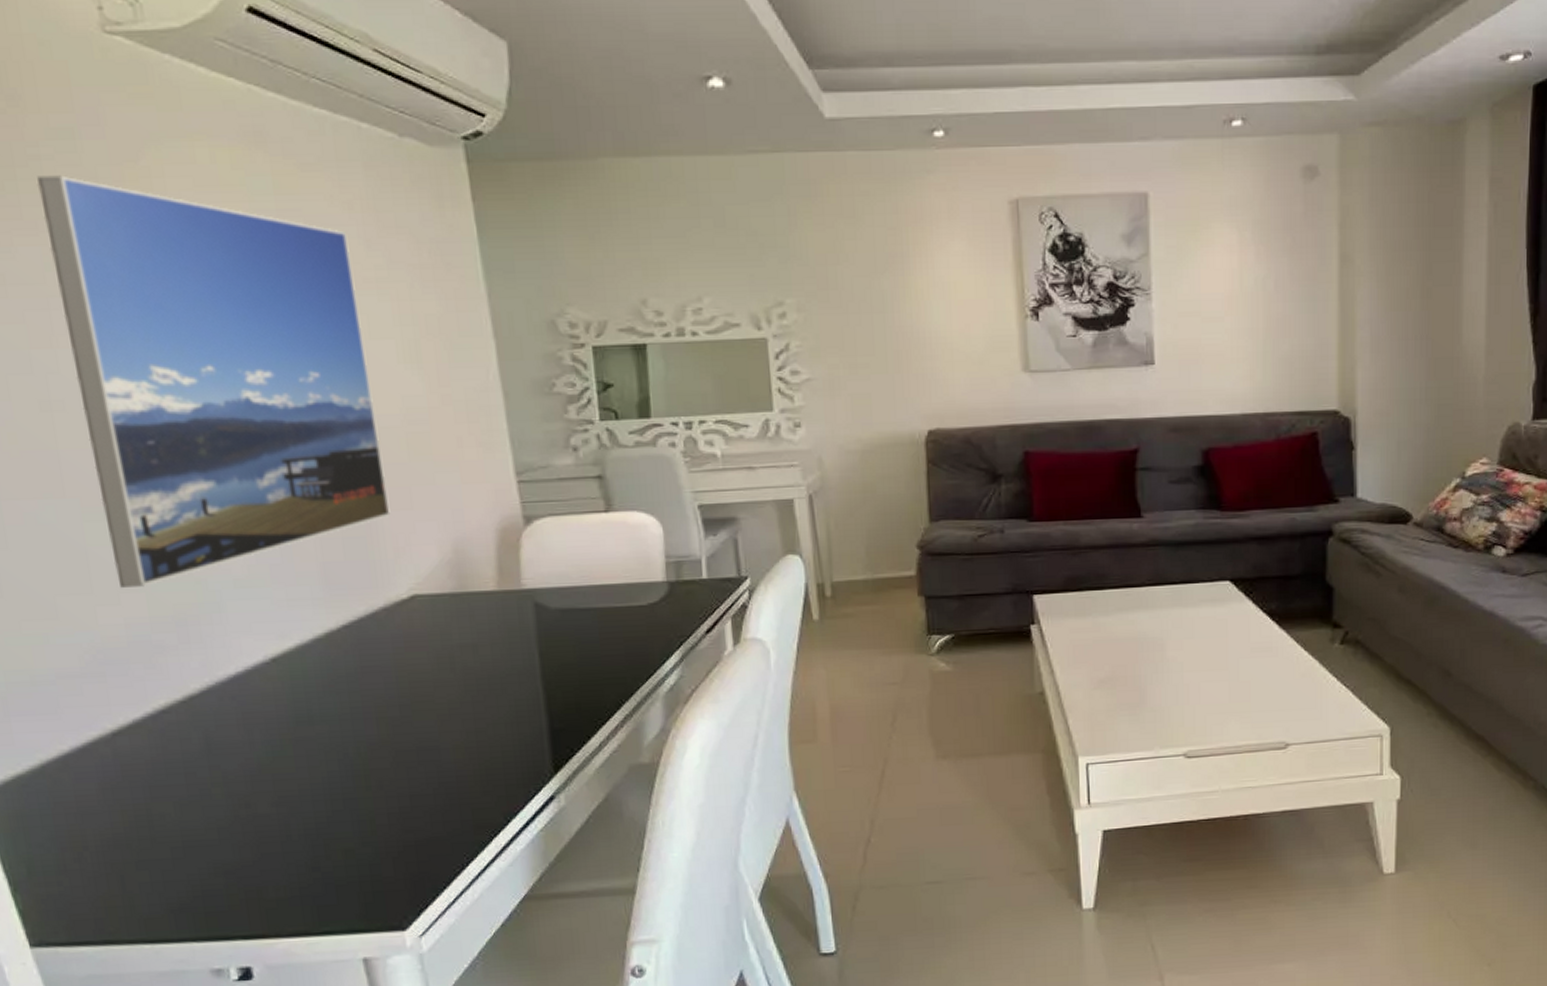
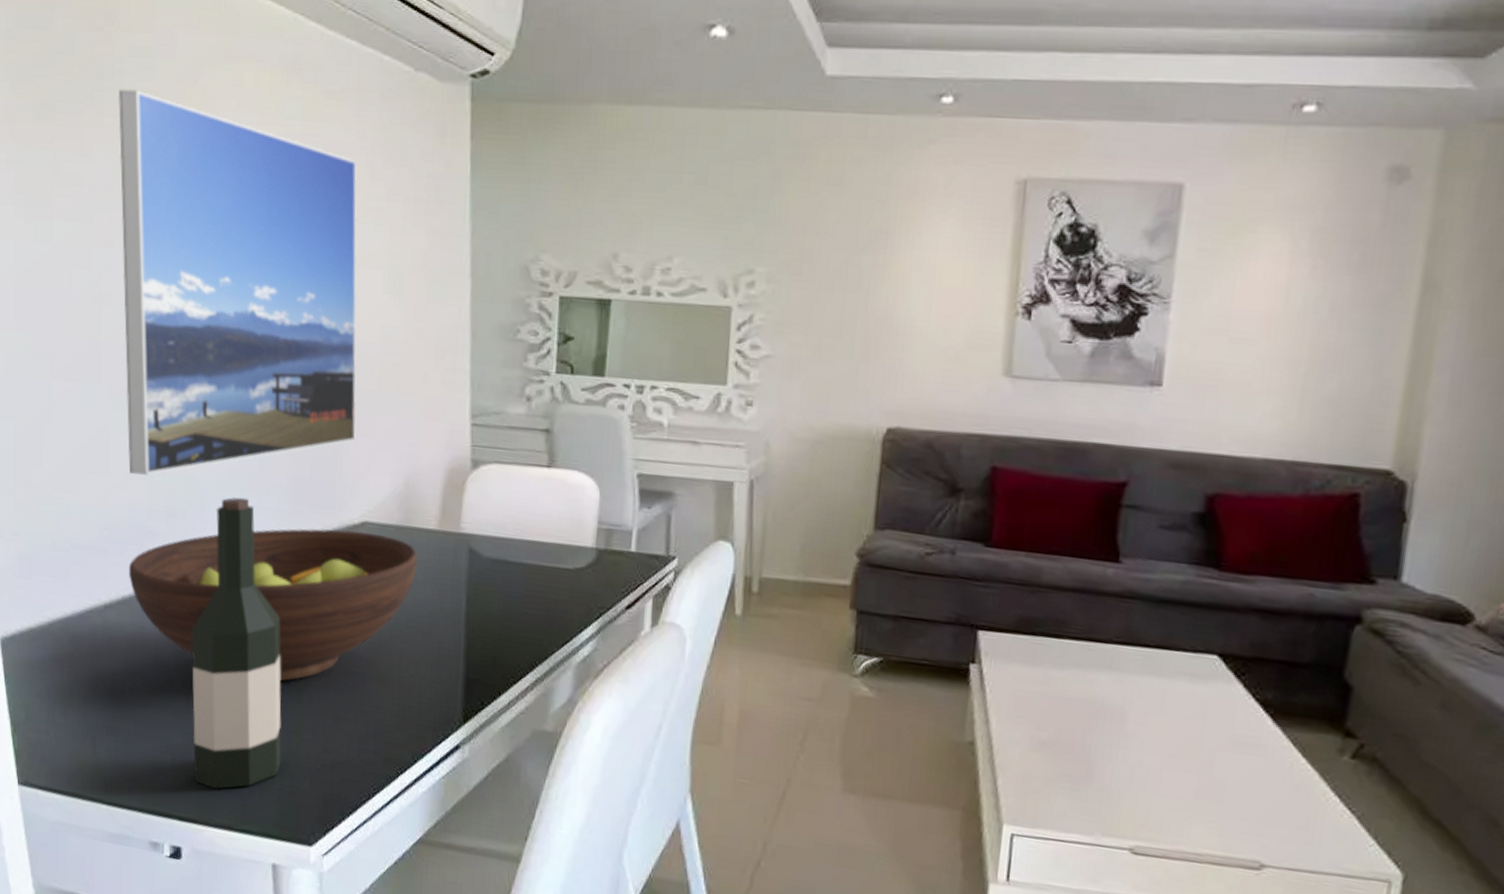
fruit bowl: none [135,605,481,773] -> present [128,528,418,682]
wine bottle: none [226,592,357,898] -> present [191,497,282,789]

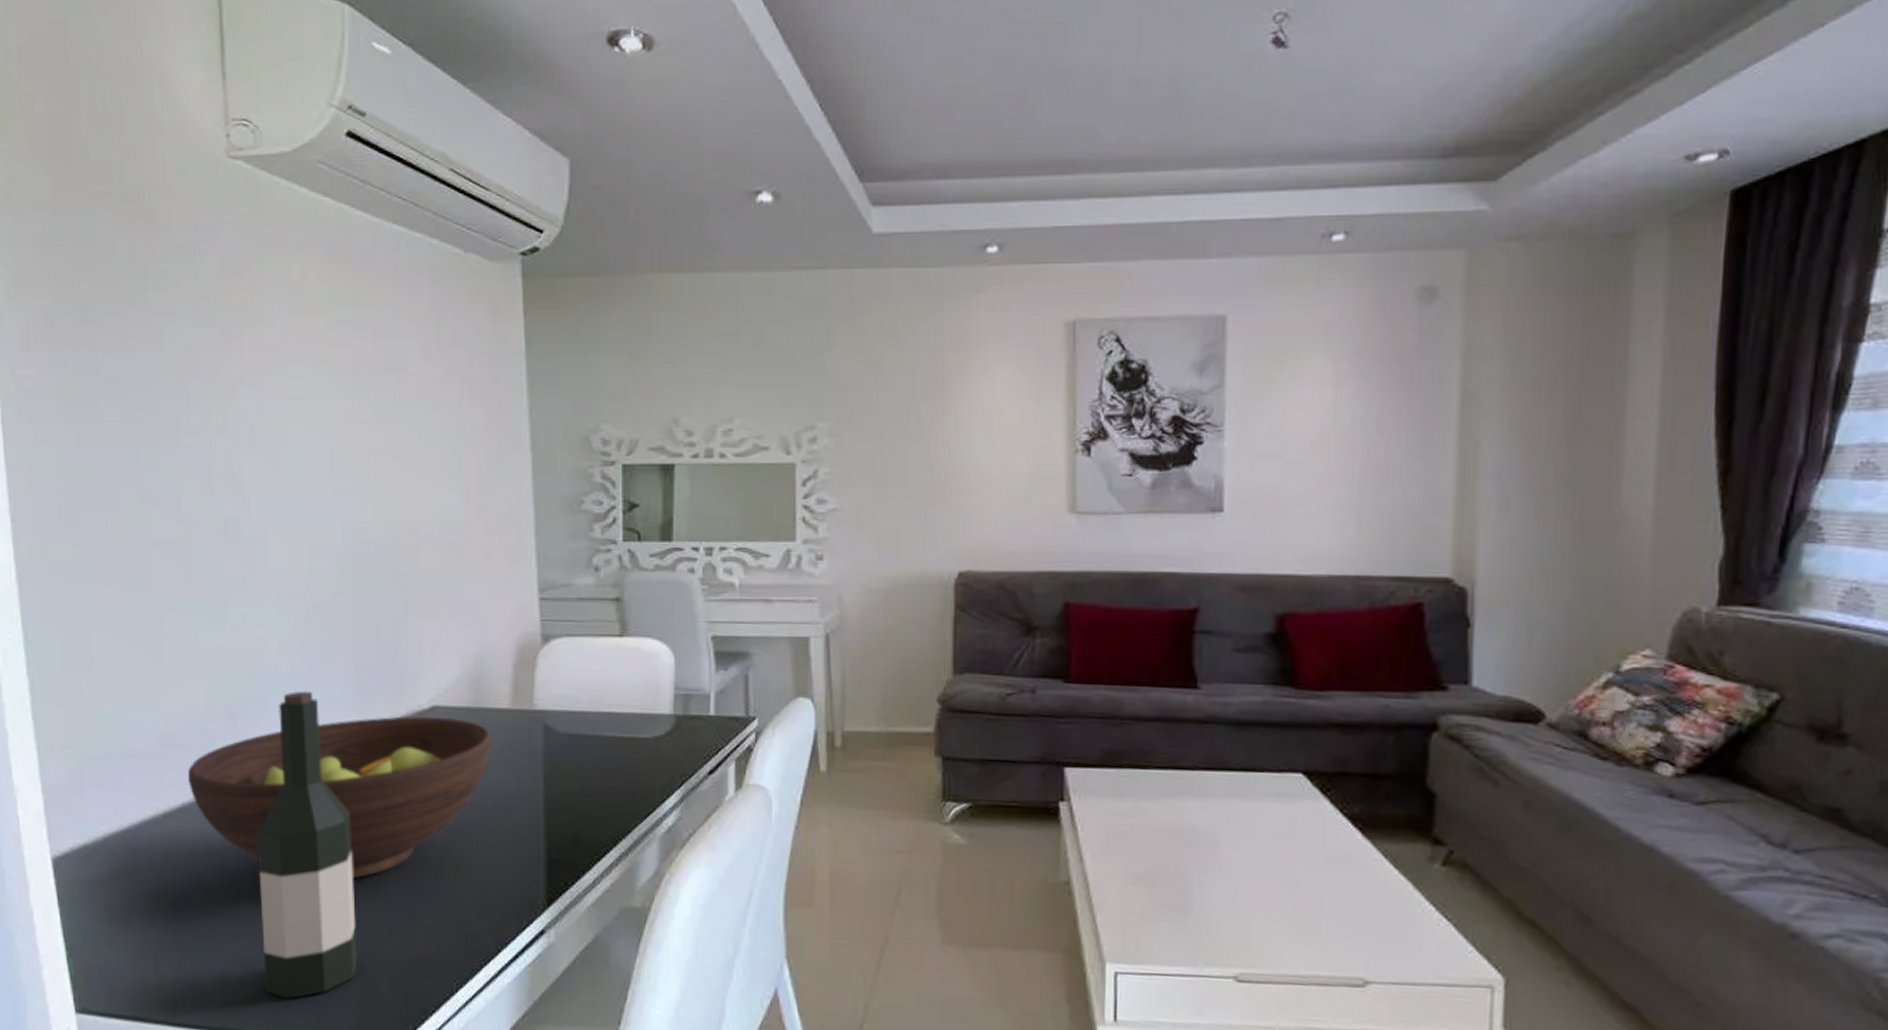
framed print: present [118,89,358,476] -> none [161,287,421,676]

